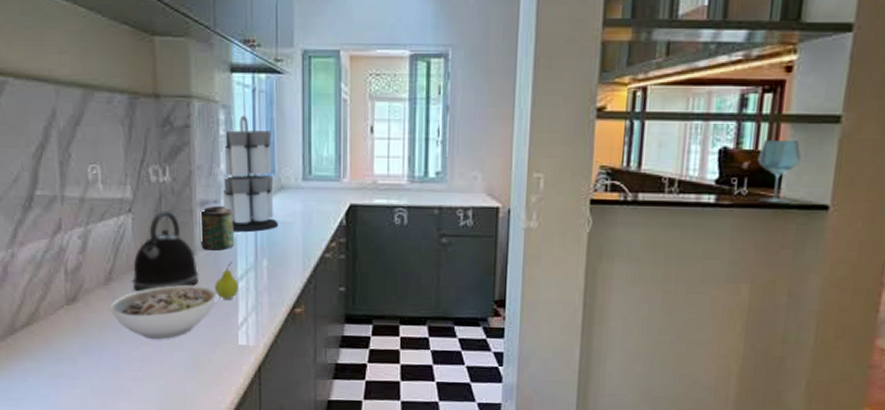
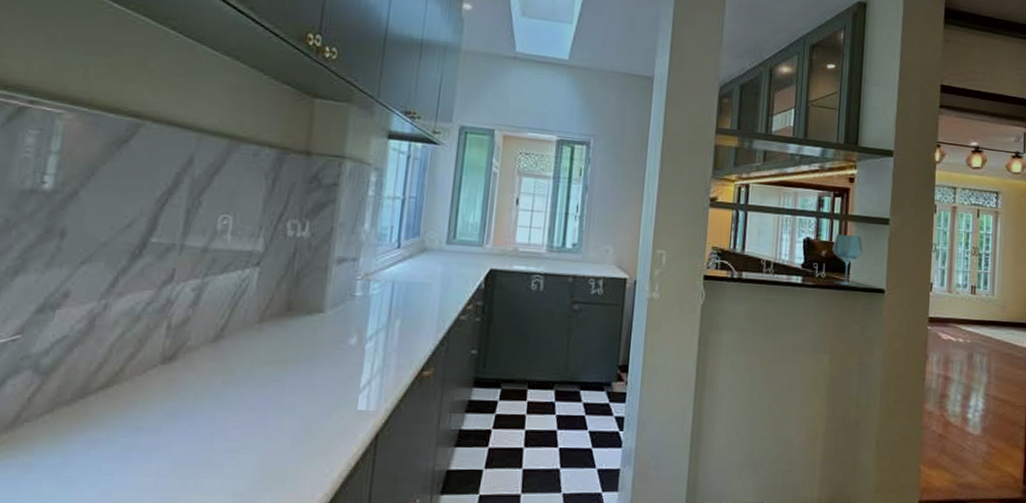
bowl: present [109,285,217,339] -> none [213,344,341,404]
kettle: present [132,211,200,292] -> none [246,266,325,351]
canister: present [200,206,235,252] -> none [331,264,371,310]
fruit: present [215,261,239,300] -> none [339,320,367,361]
spice rack: present [221,115,279,233] -> none [359,179,421,292]

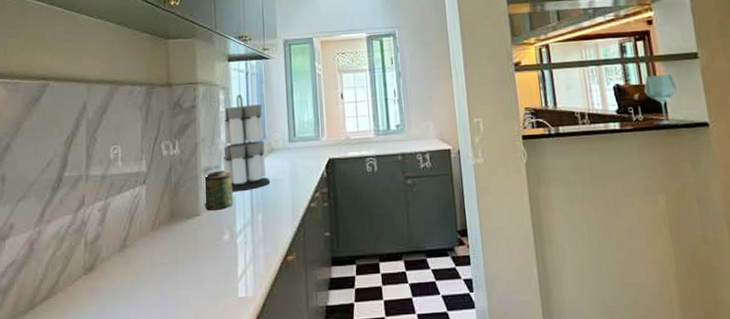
canister: none [331,264,371,310] -> present [204,171,234,212]
spice rack: none [359,179,421,292] -> present [222,94,271,193]

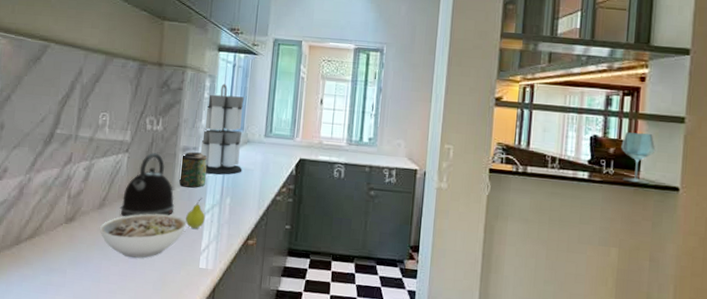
bowl: none [123,244,219,300] -> present [99,213,187,258]
kettle: none [144,179,203,256] -> present [120,152,175,217]
fruit: none [217,218,238,255] -> present [186,197,205,229]

